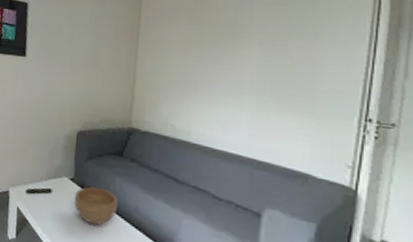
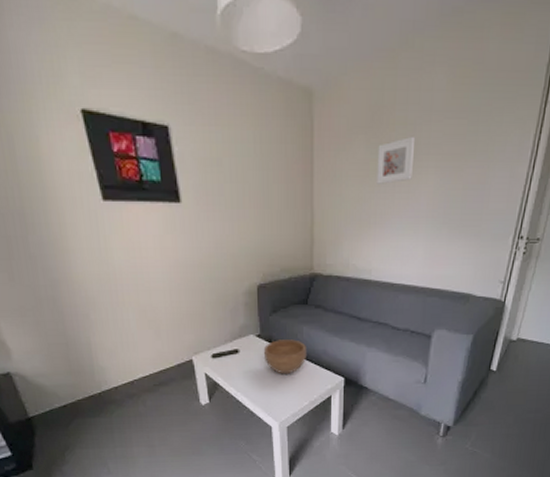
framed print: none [198,17,238,56] -> present [376,136,416,184]

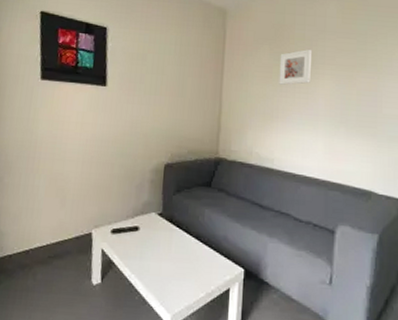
bowl: present [263,339,308,374] -> none [163,220,208,259]

